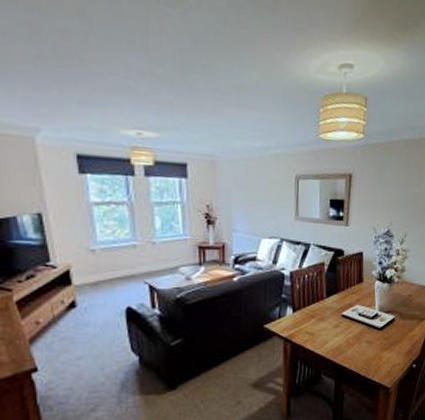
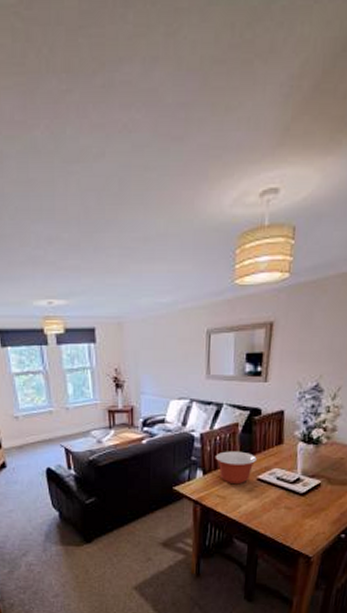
mixing bowl: none [304,289,341,321] -> present [215,451,257,485]

